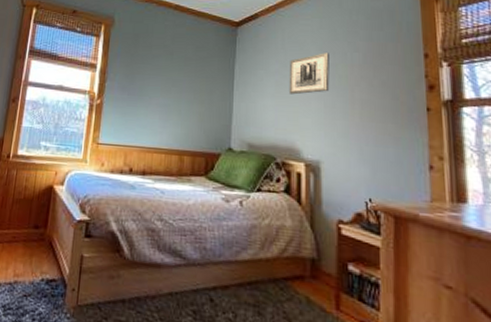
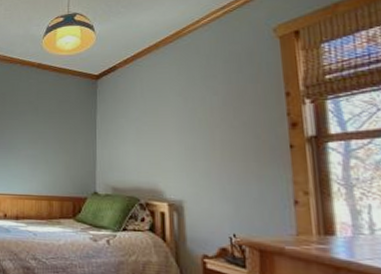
wall art: present [288,53,330,95] -> none [149,98,190,140]

